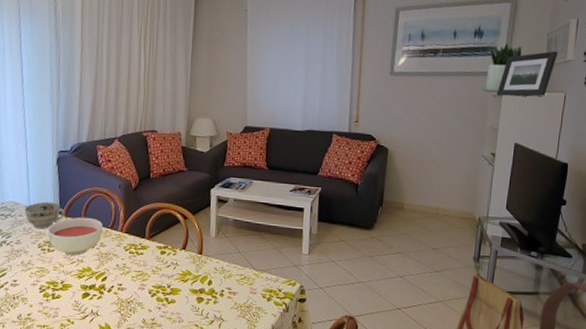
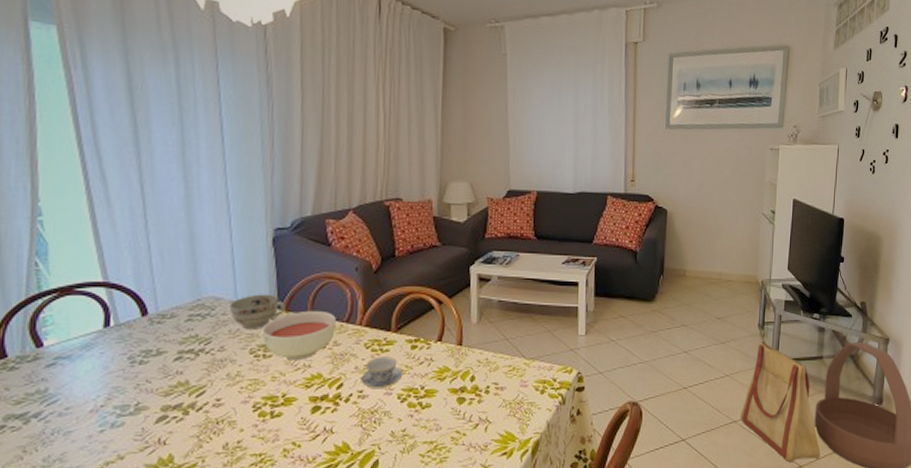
teacup: none [121,258,154,284] -> present [361,356,403,389]
planter: present [481,43,522,93] -> none [758,93,796,146]
picture frame: present [496,51,559,97] -> none [773,101,830,150]

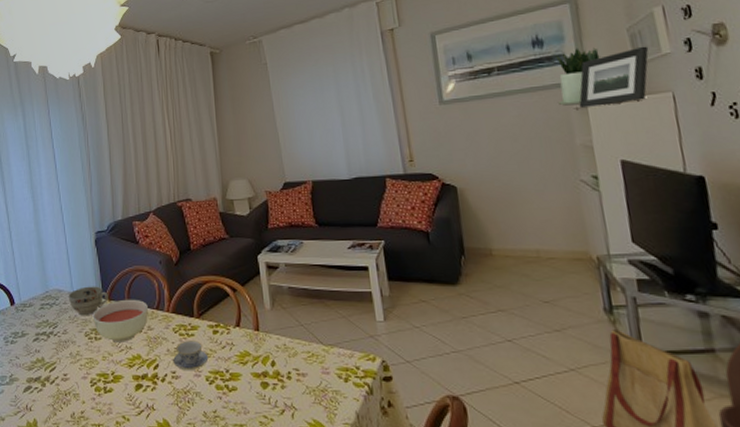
planter: none [758,93,796,146] -> present [555,48,600,106]
picture frame: none [773,101,830,150] -> present [579,46,649,109]

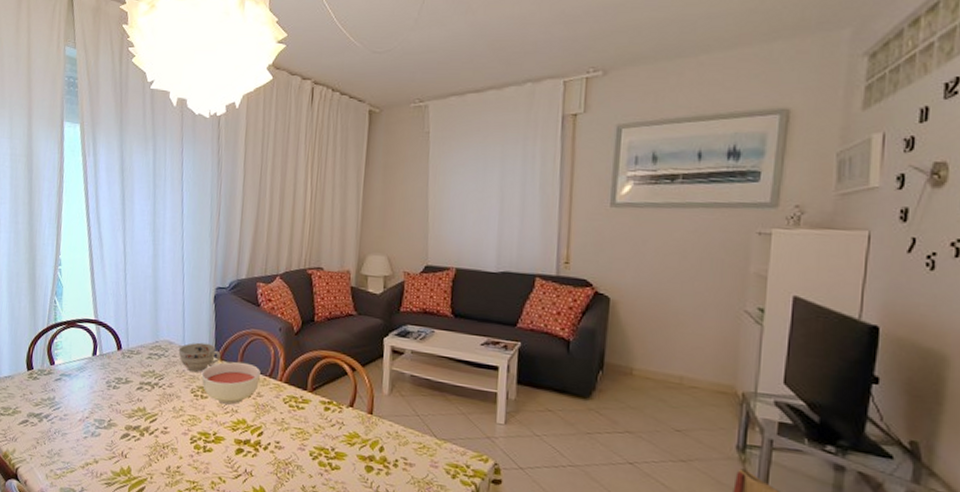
teacup: present [173,340,209,371] -> none [278,412,316,444]
planter: present [555,48,600,106] -> none [740,166,800,230]
picture frame: present [579,46,649,109] -> none [763,175,856,235]

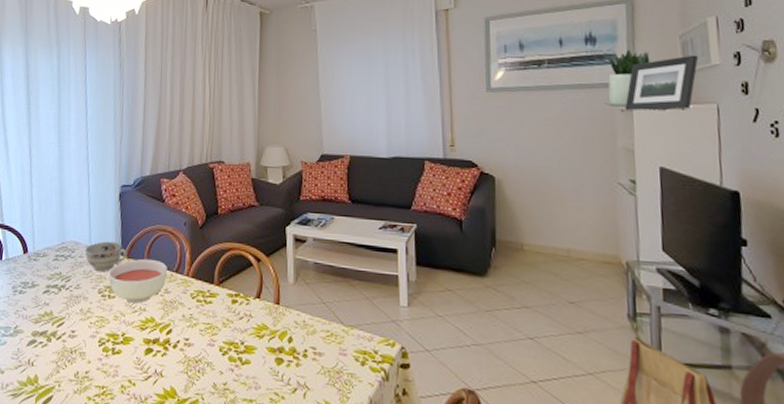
planter: none [740,166,800,230] -> present [603,49,650,107]
picture frame: none [763,175,856,235] -> present [625,55,699,111]

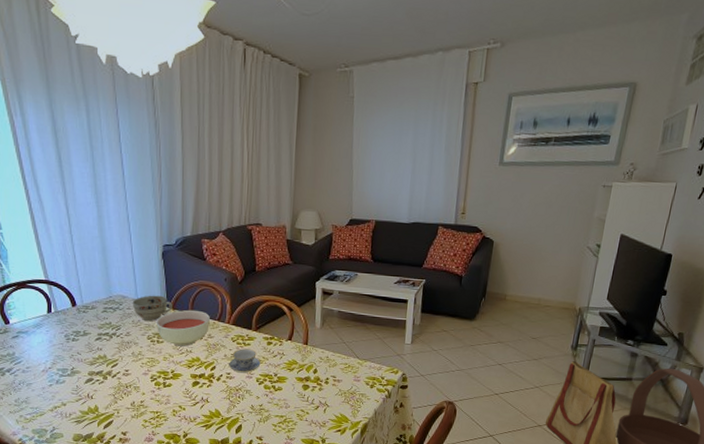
teacup: none [187,307,225,340] -> present [229,348,261,373]
planter: present [603,49,650,107] -> none [591,131,637,183]
picture frame: present [625,55,699,111] -> none [606,138,674,187]

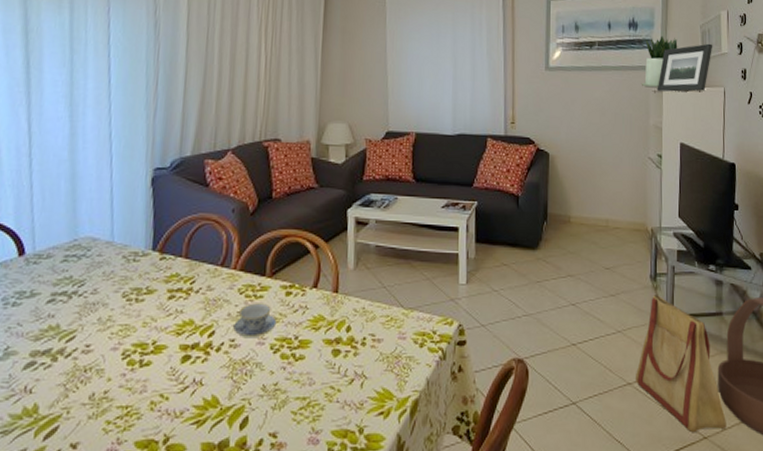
teacup: present [132,295,173,322] -> none [104,235,161,272]
bowl: present [156,309,210,347] -> none [135,252,211,305]
planter: none [591,131,637,183] -> present [641,35,678,88]
picture frame: none [606,138,674,187] -> present [657,43,713,93]

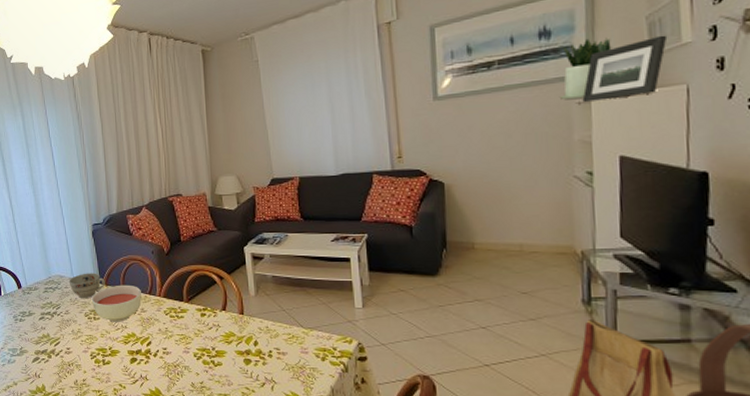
teacup: none [104,235,161,272] -> present [69,273,105,299]
bowl: none [135,252,211,305] -> present [91,284,142,322]
teacup: present [233,303,277,338] -> none [164,322,197,348]

